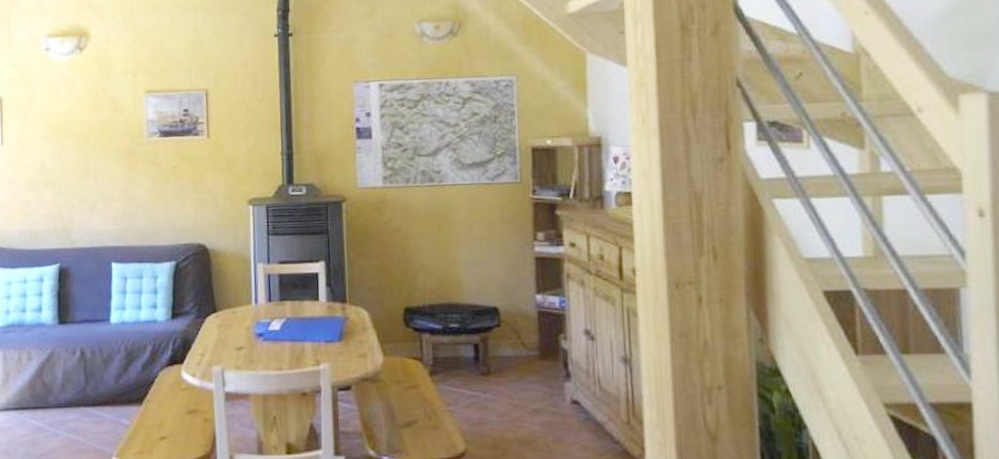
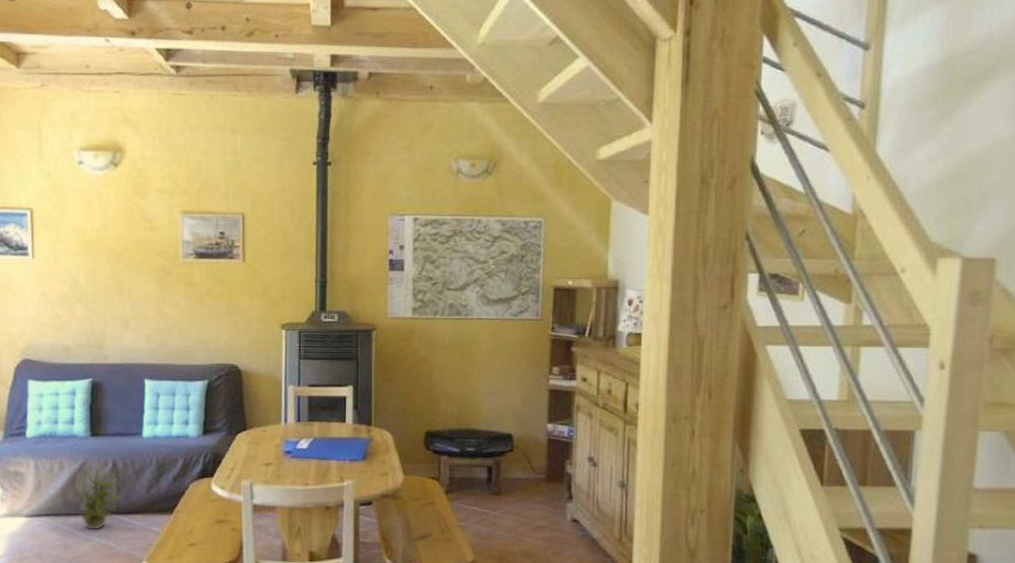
potted plant: none [43,352,92,424] -> present [75,462,124,530]

